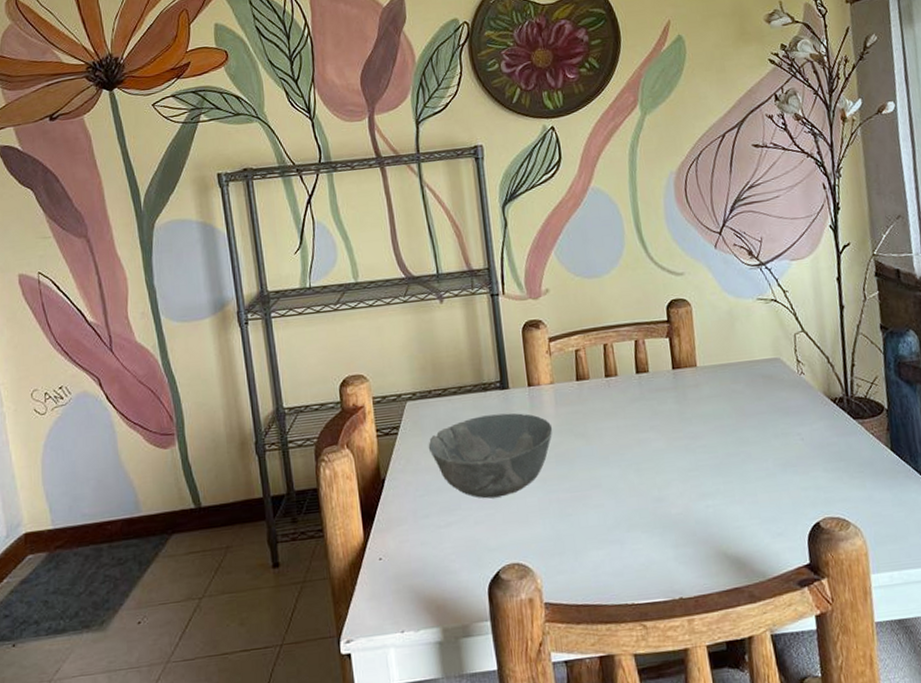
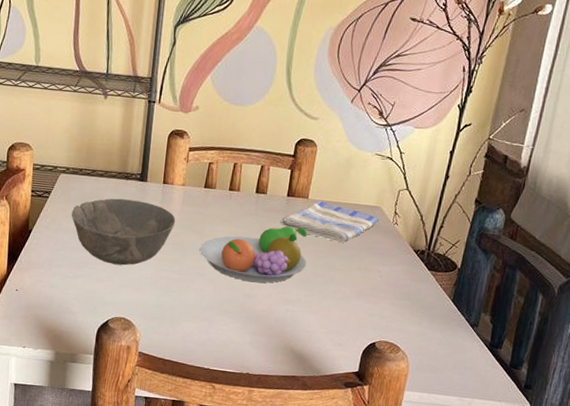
fruit bowl: none [587,402,715,482] -> present [199,226,308,283]
dish towel: none [671,366,782,411] -> present [280,201,379,243]

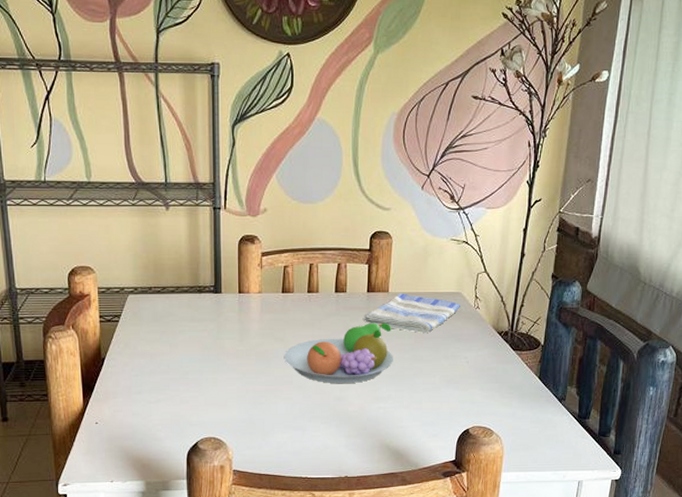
bowl: present [71,198,176,266] -> none [145,314,256,383]

